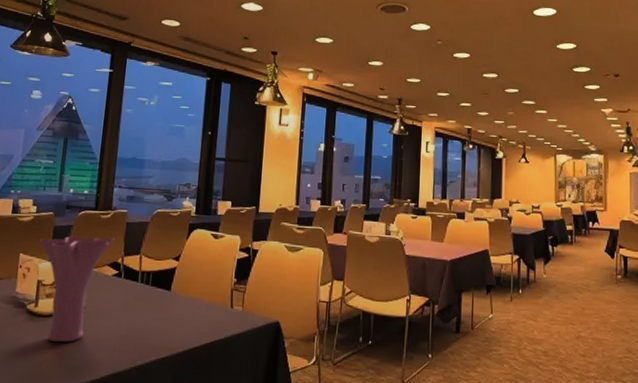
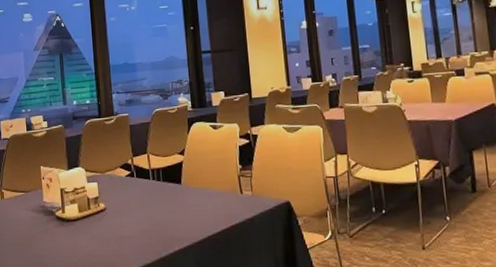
vase: present [40,236,115,343] -> none [56,141,122,243]

